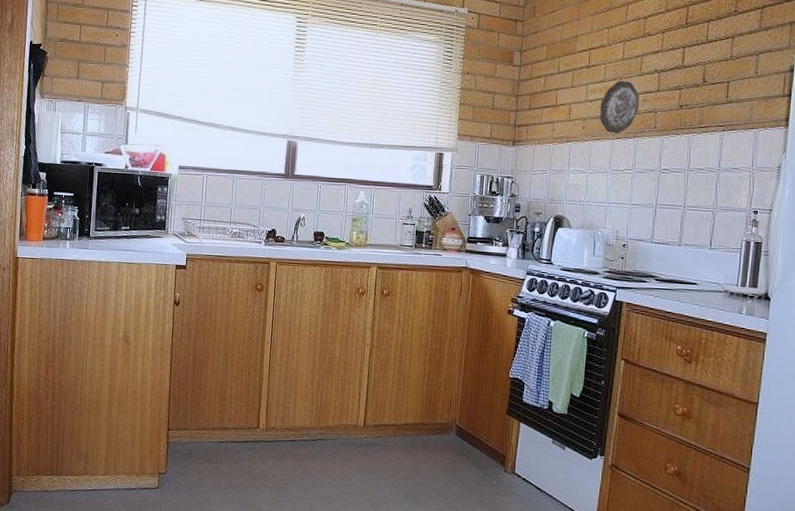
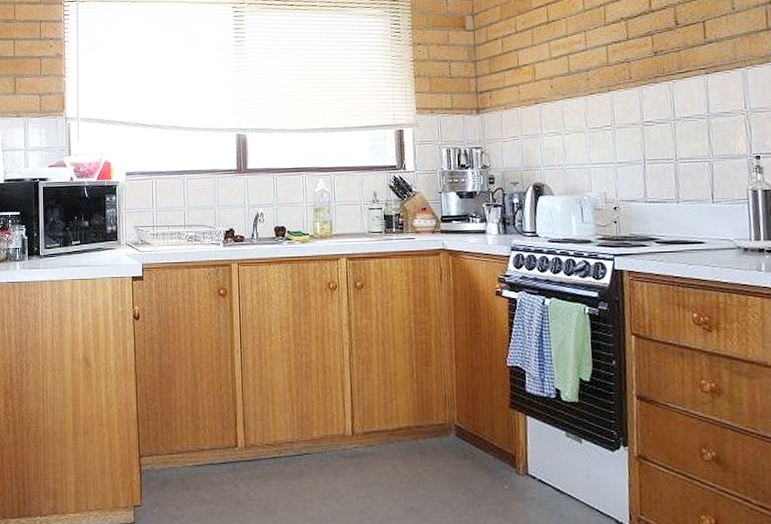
decorative plate: present [599,80,639,134] -> none [566,33,609,90]

